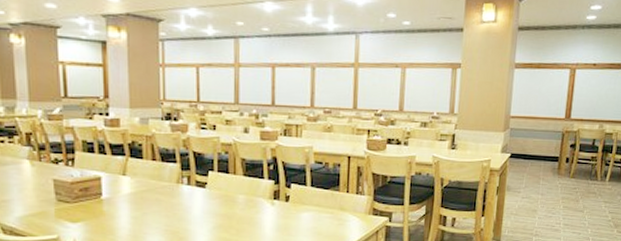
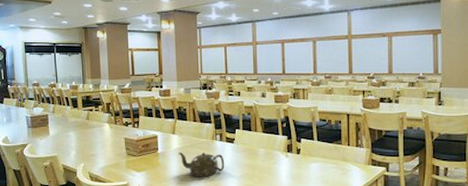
teapot: none [131,198,193,229] -> present [178,152,225,177]

